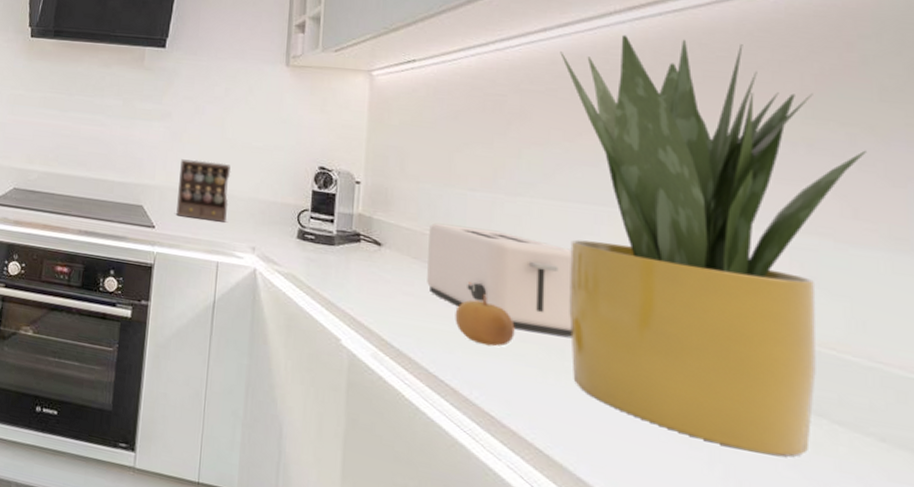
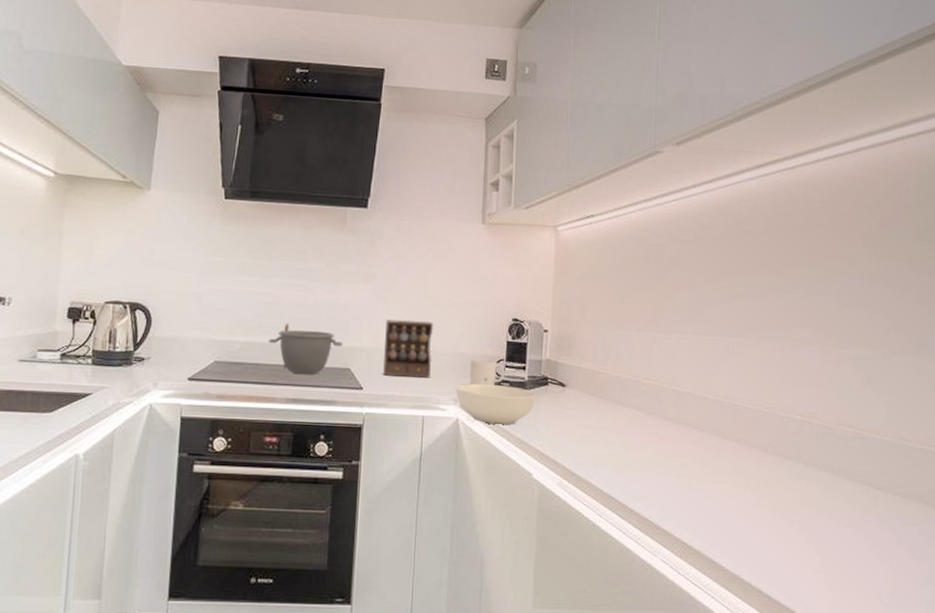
cooking pot: none [64,156,137,209] -> present [268,322,344,375]
bowl: none [253,232,347,282] -> present [455,383,537,425]
mug: none [269,206,310,237] -> present [469,359,505,386]
toaster: present [427,222,572,337] -> none [602,362,711,448]
fruit: present [455,293,515,347] -> none [623,419,668,464]
planter: present [560,35,866,457] -> none [706,189,906,520]

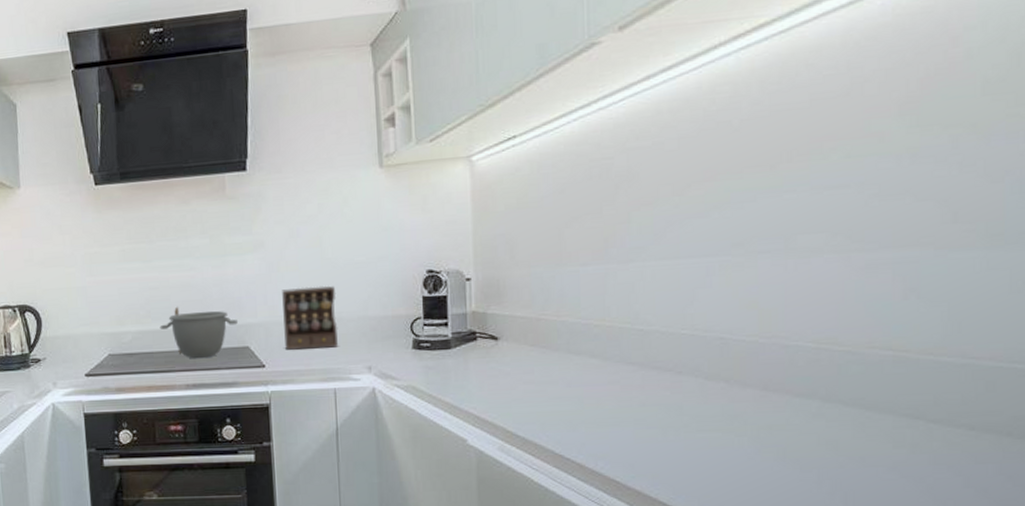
bowl: present [455,383,537,425] -> none [368,346,464,390]
mug: present [469,359,505,386] -> none [382,320,424,350]

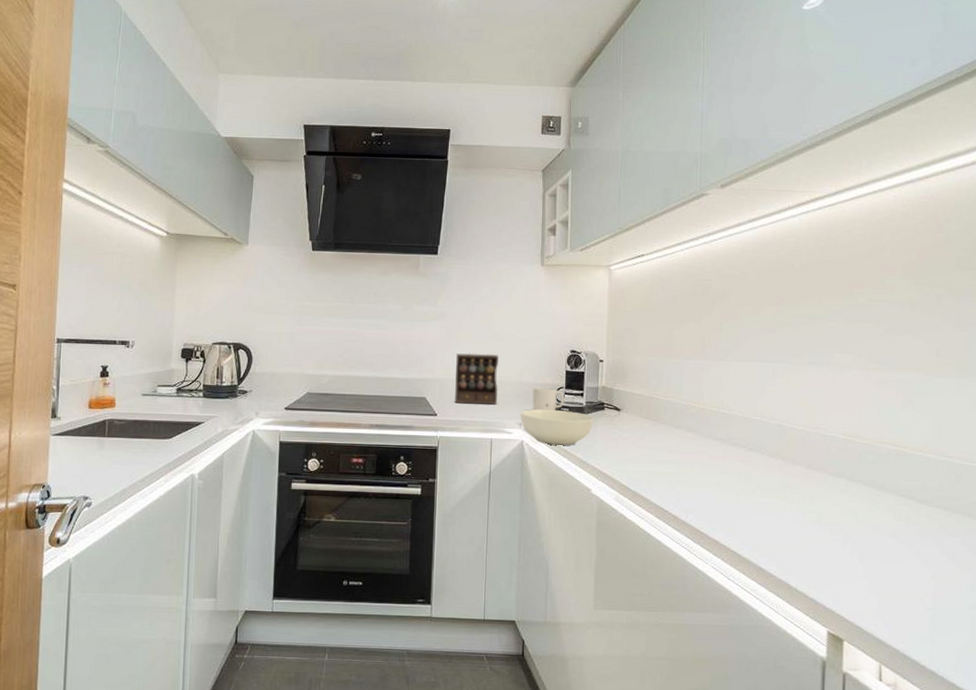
cooking pot: present [159,306,239,359] -> none [353,358,419,404]
bowl: none [368,346,464,390] -> present [520,409,594,446]
mug: none [382,320,424,350] -> present [532,387,565,411]

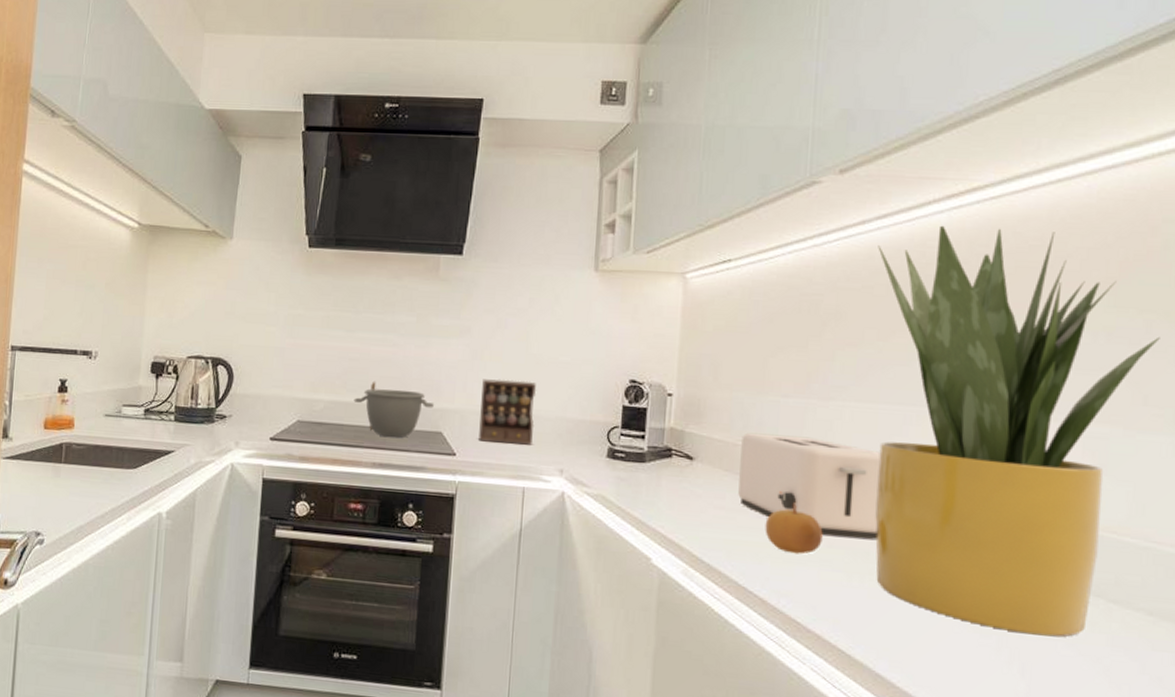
cooking pot: none [353,358,419,404] -> present [353,381,435,438]
bowl: present [520,409,594,446] -> none [561,453,658,501]
mug: present [532,387,565,411] -> none [577,425,620,456]
toaster: none [655,388,757,465] -> present [738,432,881,539]
fruit: none [675,439,717,480] -> present [765,501,823,555]
planter: none [750,226,946,531] -> present [875,225,1160,637]

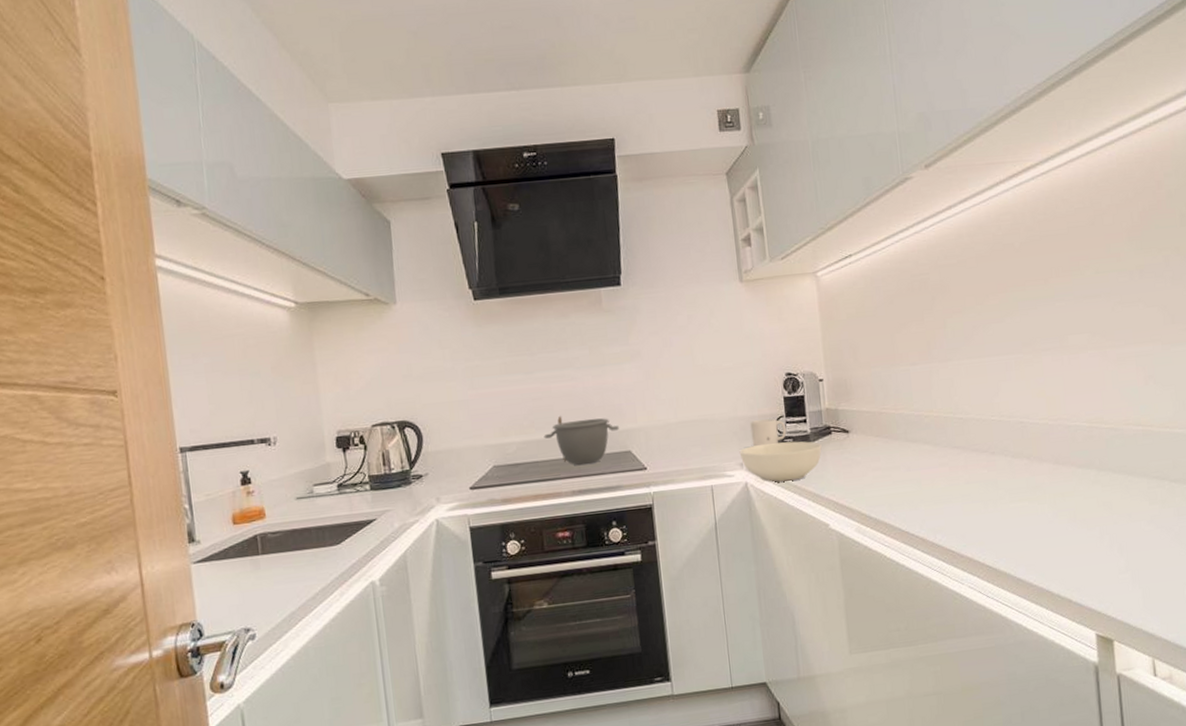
spice rack: present [479,379,537,445] -> none [659,390,712,452]
bowl: none [561,453,658,501] -> present [739,441,822,483]
mug: none [577,425,620,456] -> present [750,418,787,447]
toaster: present [738,432,881,539] -> none [884,395,1001,474]
fruit: present [765,501,823,555] -> none [914,451,961,495]
planter: present [875,225,1160,637] -> none [964,195,1176,522]

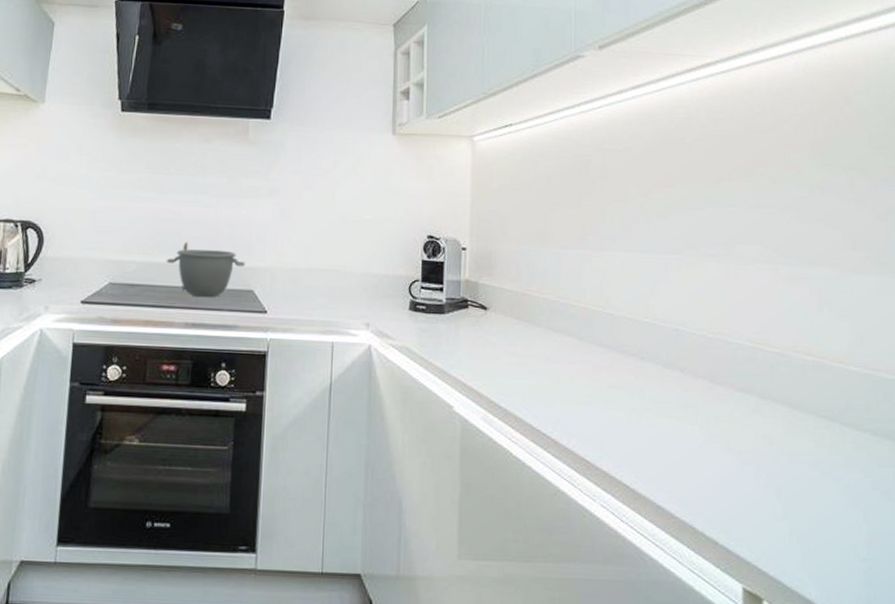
bowl: present [739,441,822,483] -> none [367,306,456,352]
mug: present [750,418,787,447] -> none [382,280,421,309]

